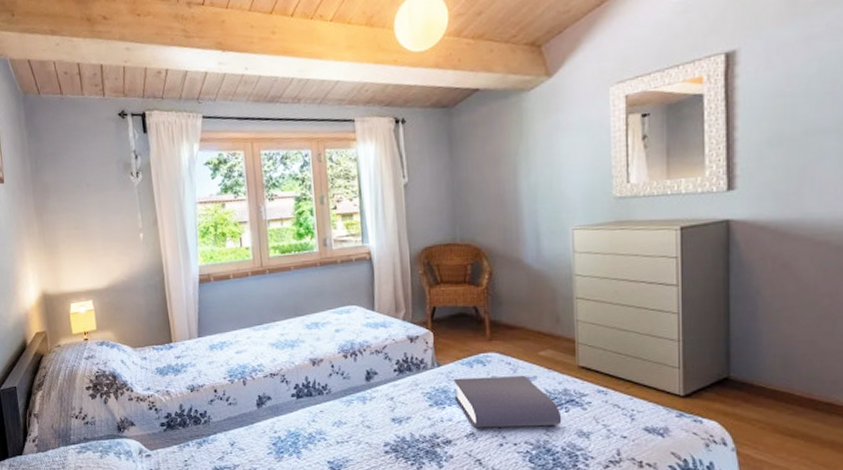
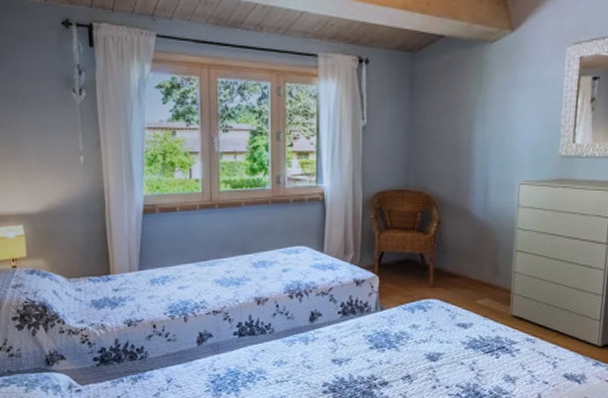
book: present [453,376,562,428] -> none [394,322,492,371]

